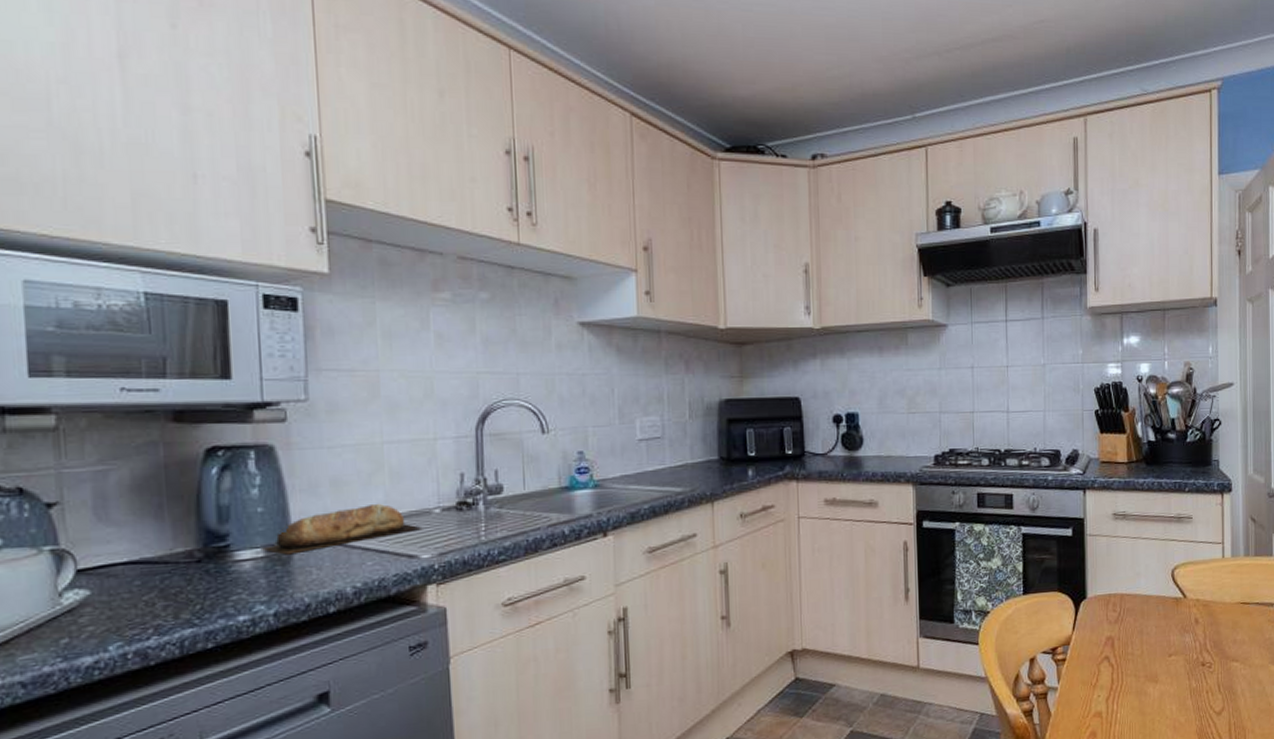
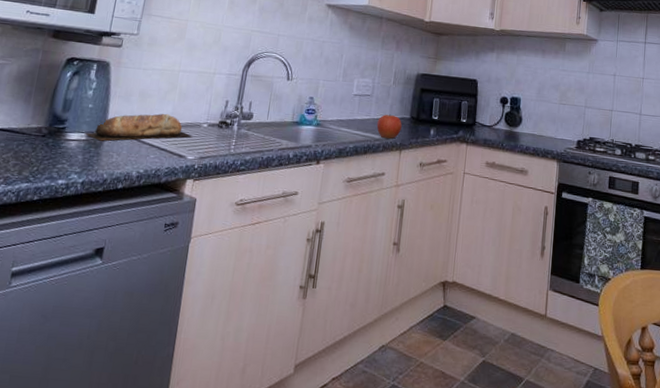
fruit: none [675,458,709,491] -> present [376,114,402,140]

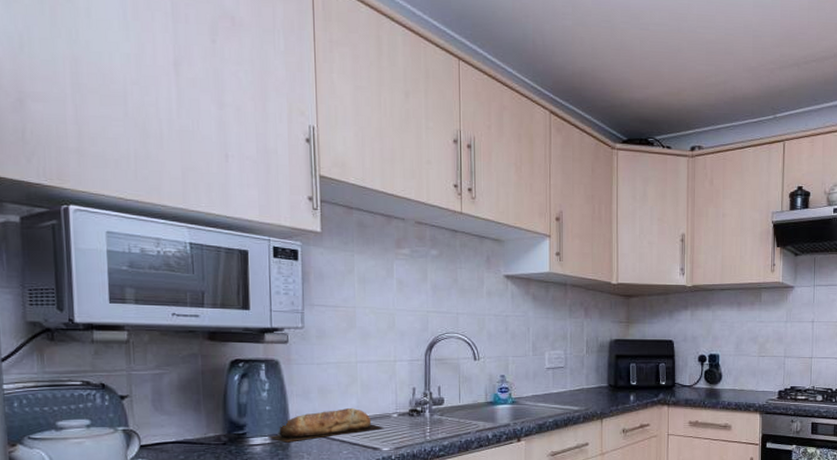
fruit: present [376,114,402,140] -> none [574,384,600,410]

